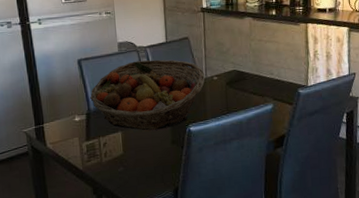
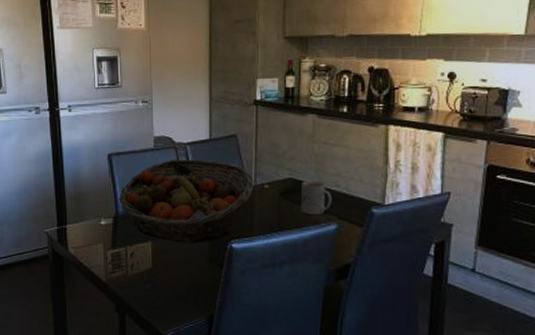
mug: none [243,70,268,99] -> present [300,180,332,216]

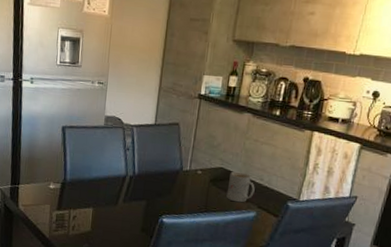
fruit basket: present [119,159,254,243] -> none [68,138,189,215]

